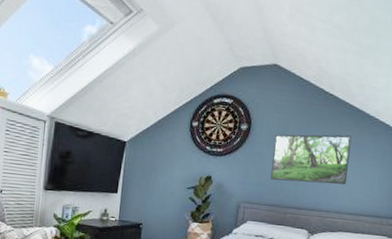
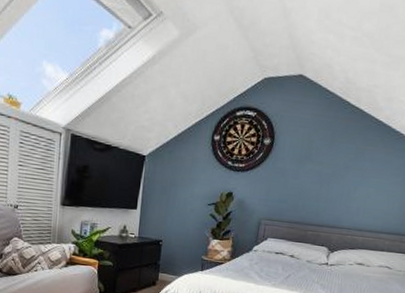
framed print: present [270,134,352,185] -> none [292,149,376,202]

